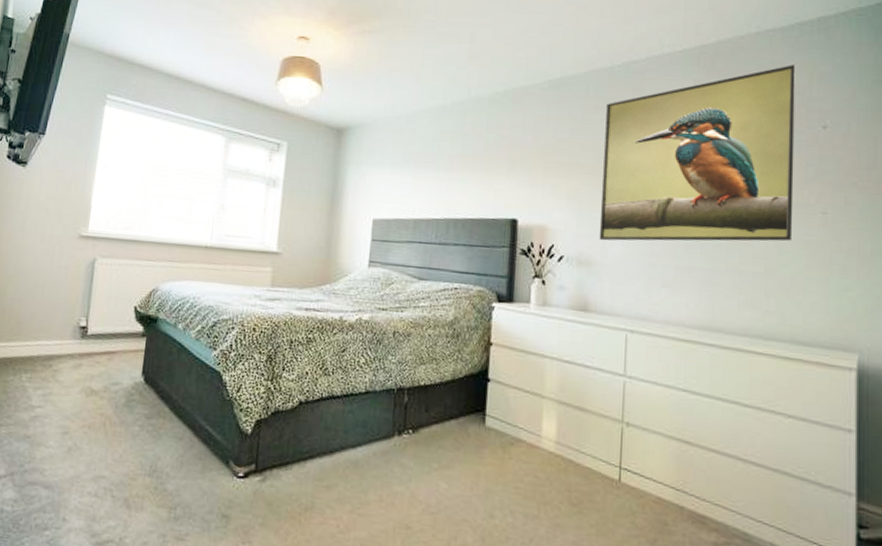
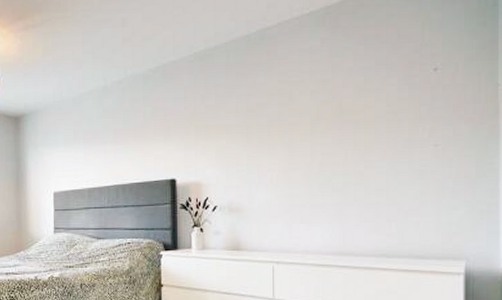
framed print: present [599,65,796,242] -> none [245,15,410,190]

